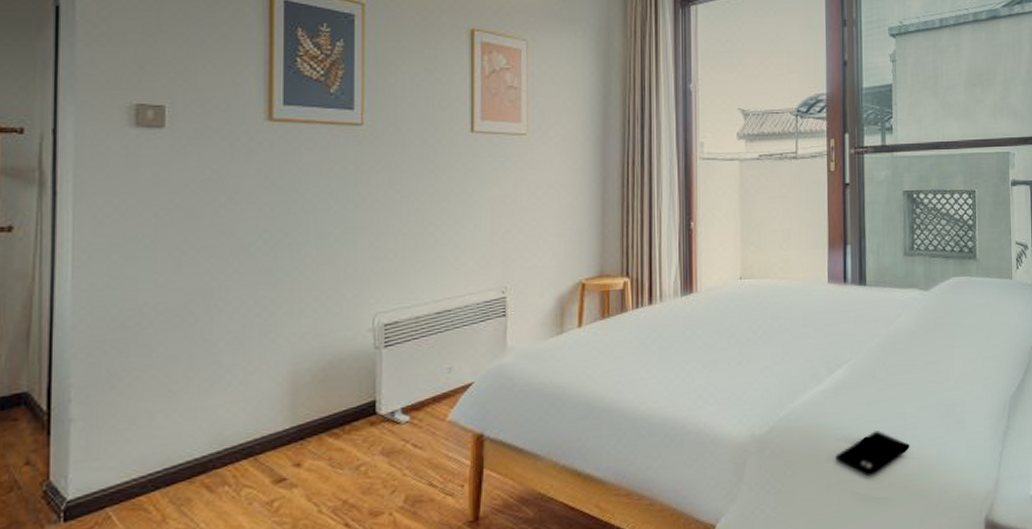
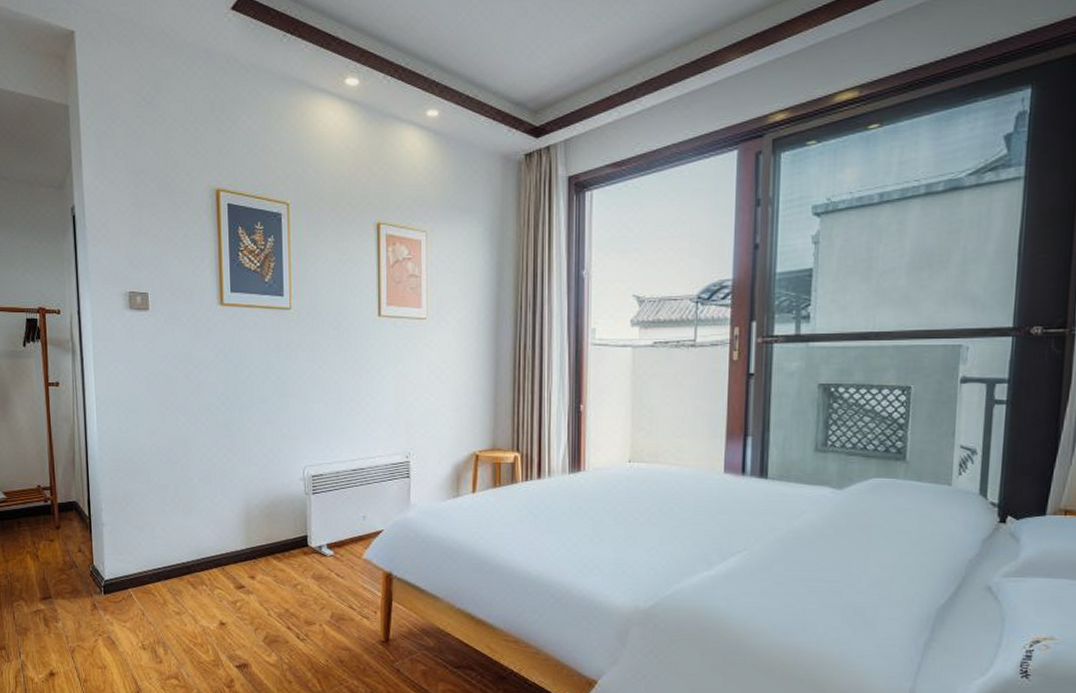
smartphone: present [835,430,911,477] -> none [723,620,810,664]

